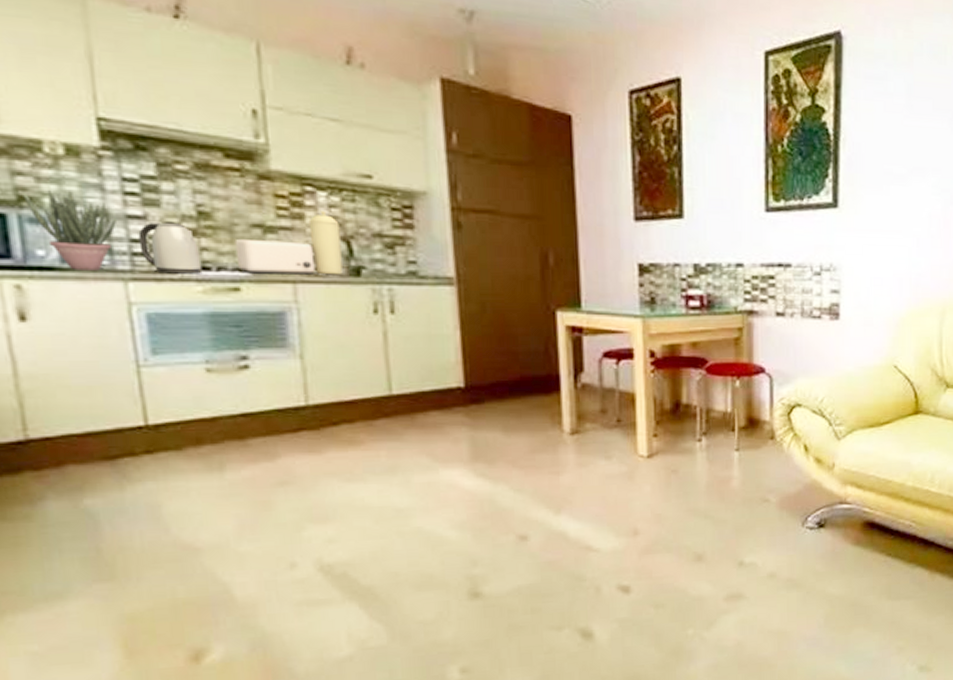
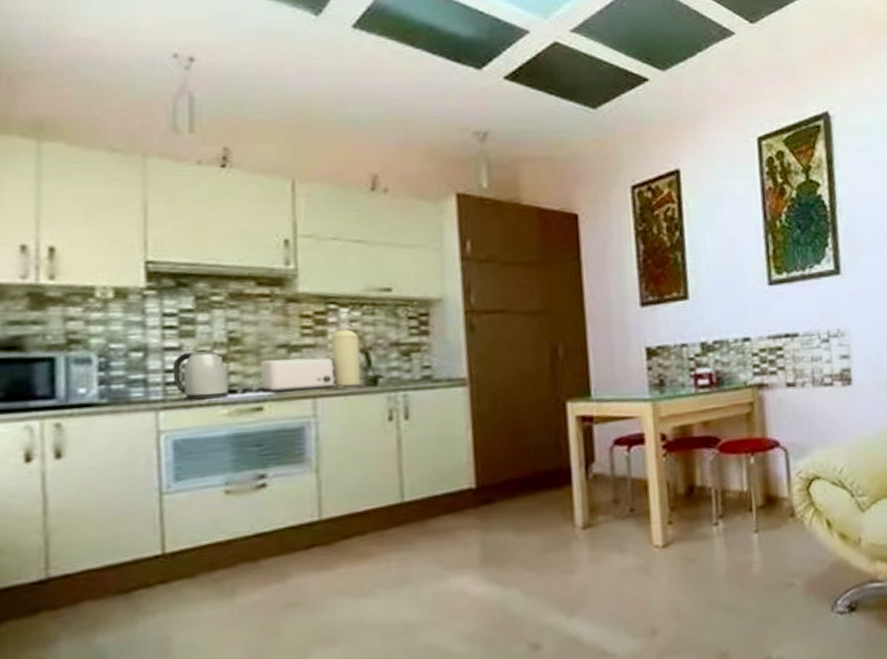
potted plant: present [23,190,116,271] -> none [72,330,154,405]

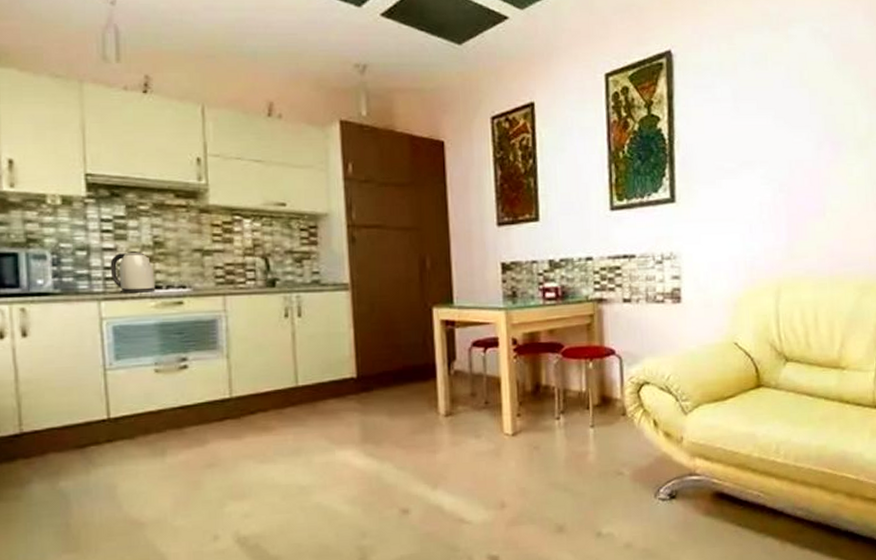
toaster: present [261,357,335,393] -> none [180,261,240,290]
canister: present [330,325,360,388] -> none [236,234,261,288]

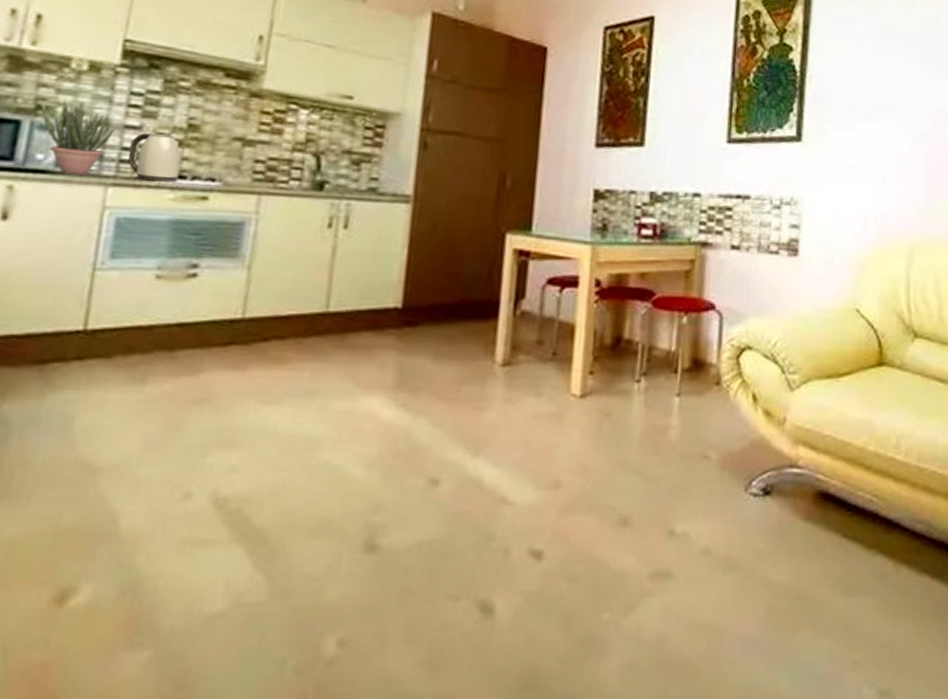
potted plant: none [31,232,95,294] -> present [41,101,115,175]

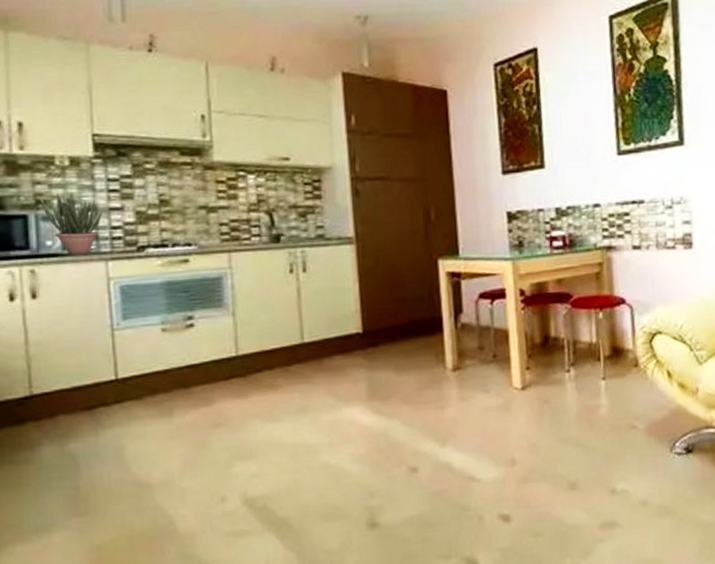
kettle: present [127,132,181,182] -> none [117,210,162,252]

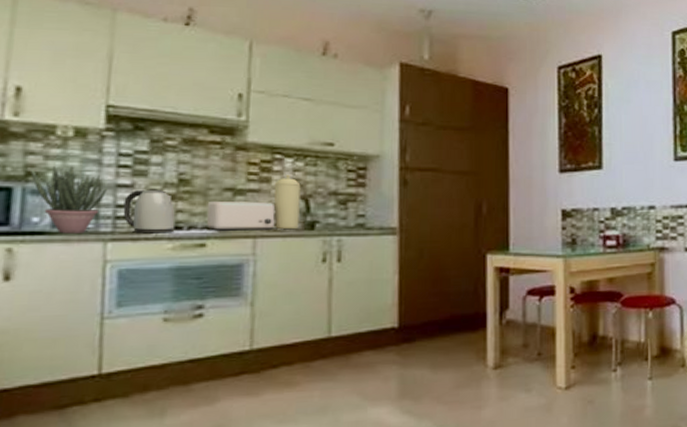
kettle: none [117,210,162,252] -> present [123,189,175,234]
toaster: none [186,217,245,247] -> present [207,201,276,231]
canister: none [241,190,266,244] -> present [273,174,301,230]

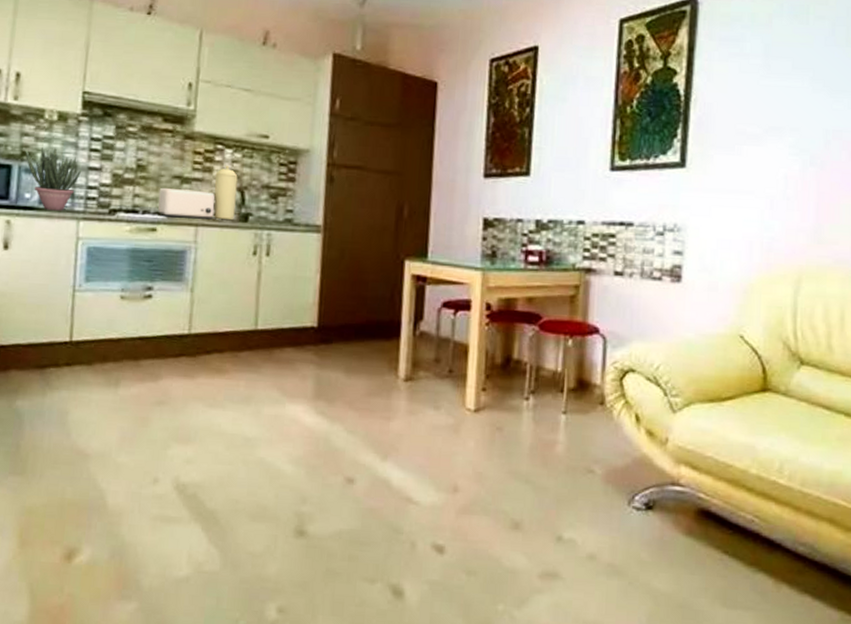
kettle: present [123,189,175,234] -> none [92,173,133,216]

